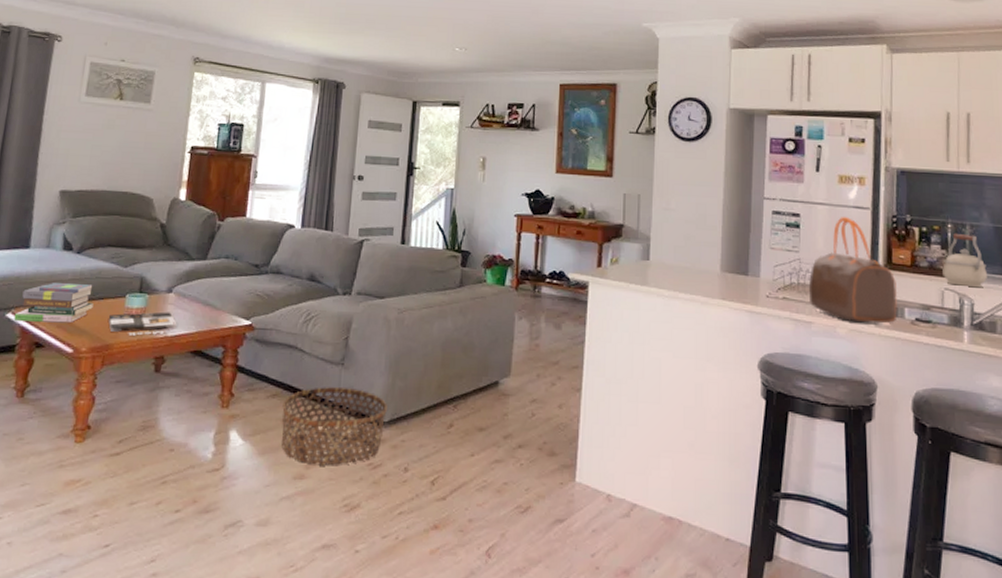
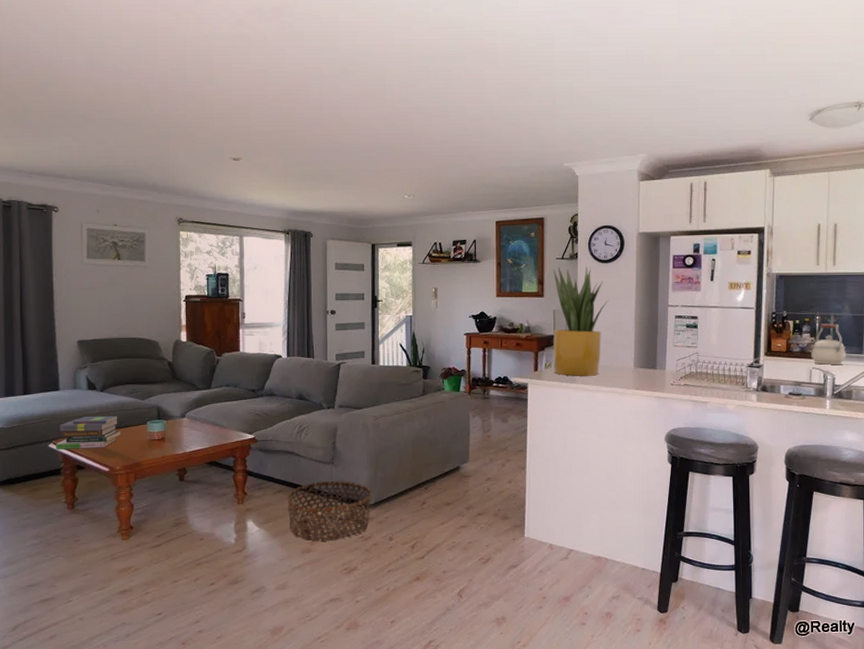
magazine: present [108,311,177,337] -> none [134,433,193,455]
planter: none [621,143,692,279] -> present [553,267,609,376]
handbag: present [808,216,898,324] -> none [704,315,776,399]

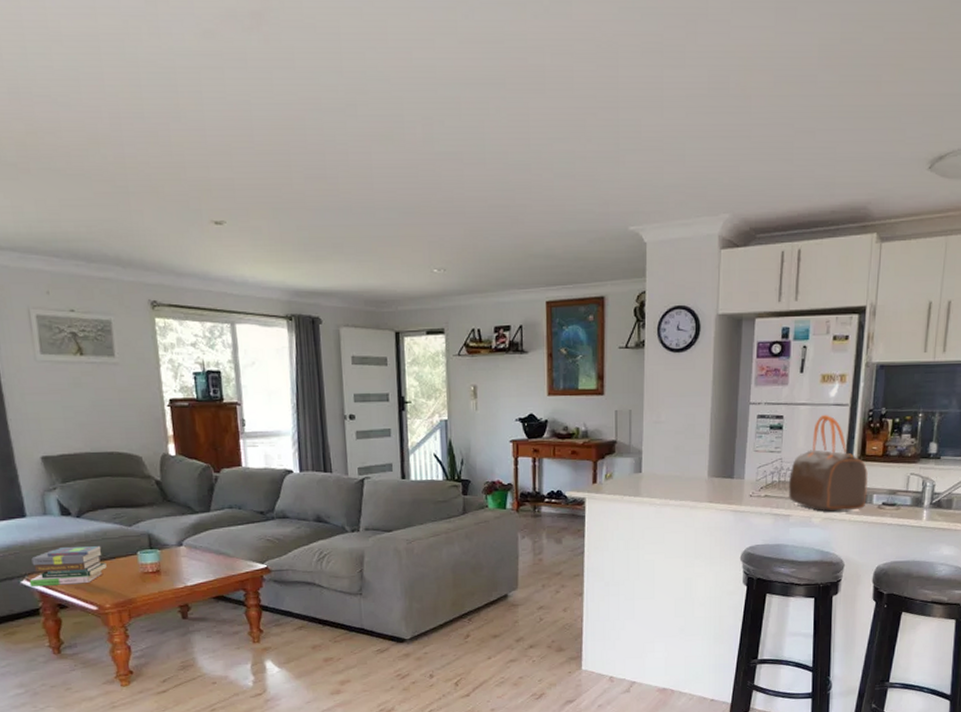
basket: present [287,481,372,541] -> none [310,614,408,681]
planter: present [553,267,609,376] -> none [615,357,681,489]
handbag: none [704,315,776,399] -> present [788,414,869,511]
kettle: present [810,323,846,366] -> none [909,421,950,471]

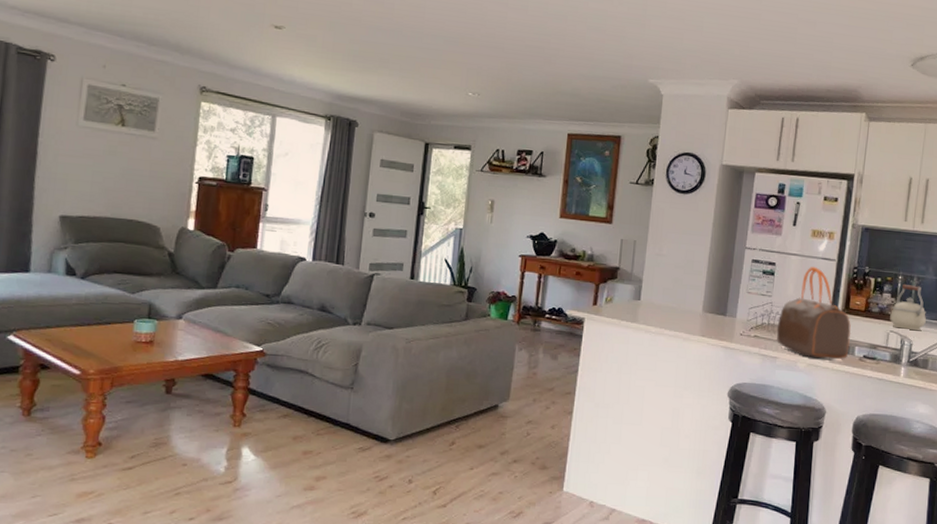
books: present [29,546,107,586] -> none [16,307,100,346]
kettle: none [909,421,950,471] -> present [889,283,926,331]

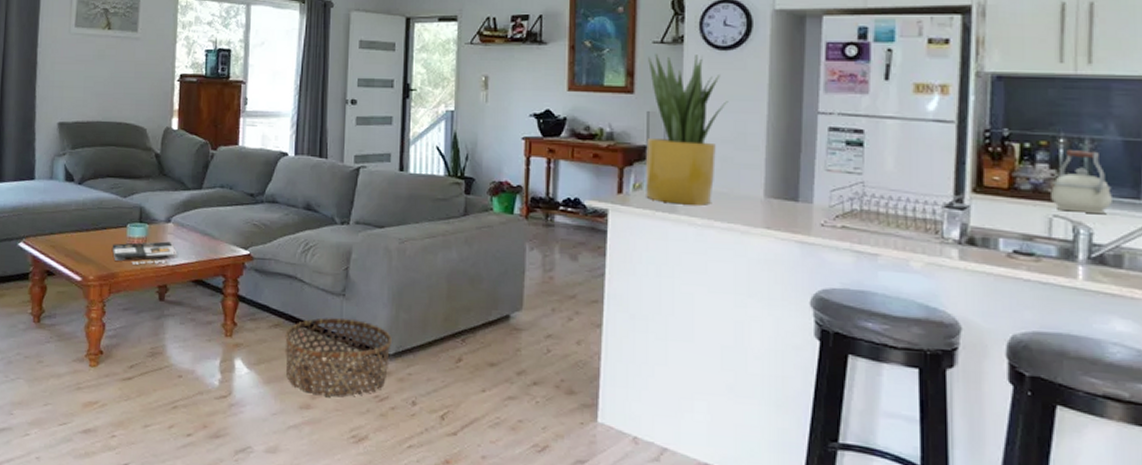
magazine: none [116,337,188,360] -> present [112,241,177,266]
basket: none [292,408,394,479] -> present [285,318,392,398]
planter: none [615,193,683,317] -> present [646,54,729,206]
handbag: present [776,266,851,360] -> none [874,131,990,257]

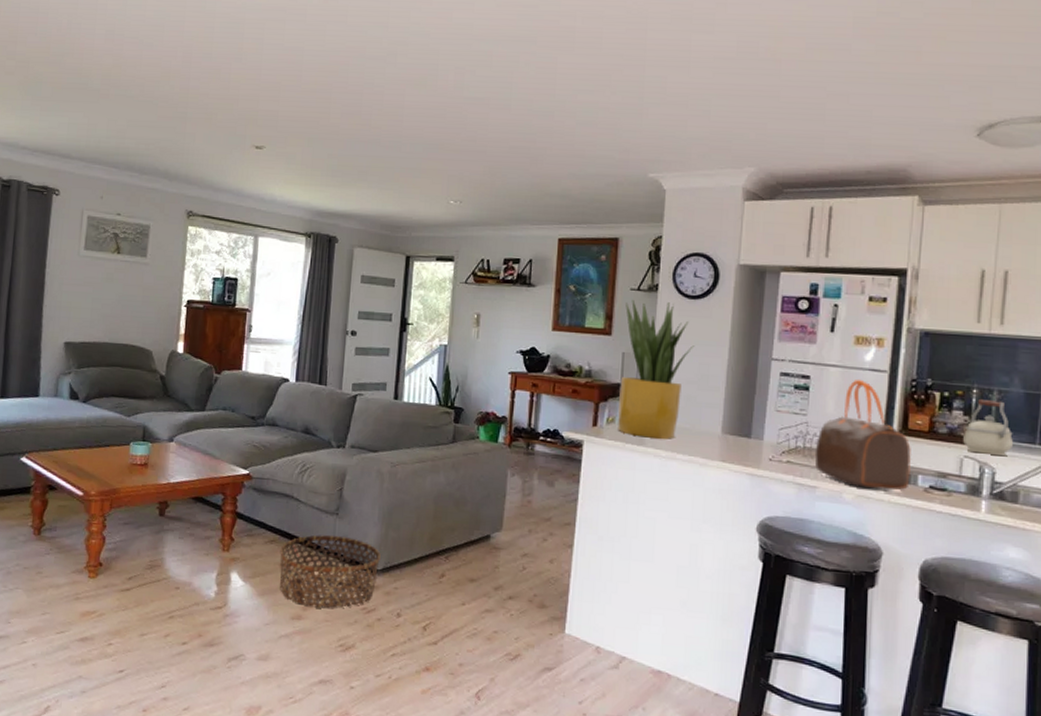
magazine: present [112,241,177,266] -> none [114,459,179,482]
handbag: none [874,131,990,257] -> present [814,379,912,491]

